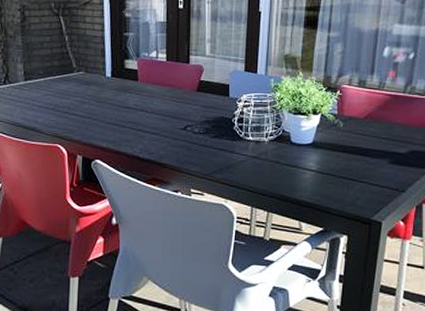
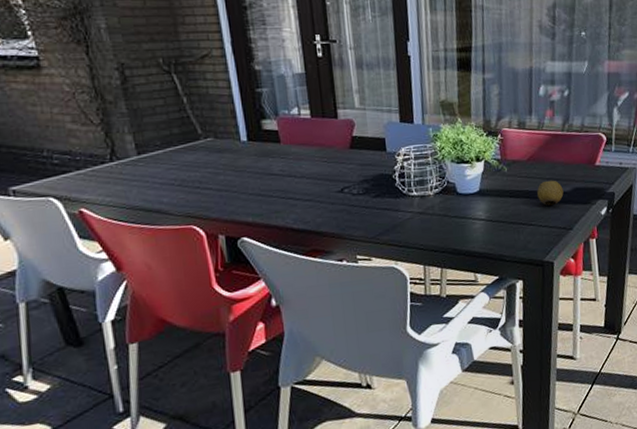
fruit: none [371,140,399,166] -> present [537,180,564,207]

